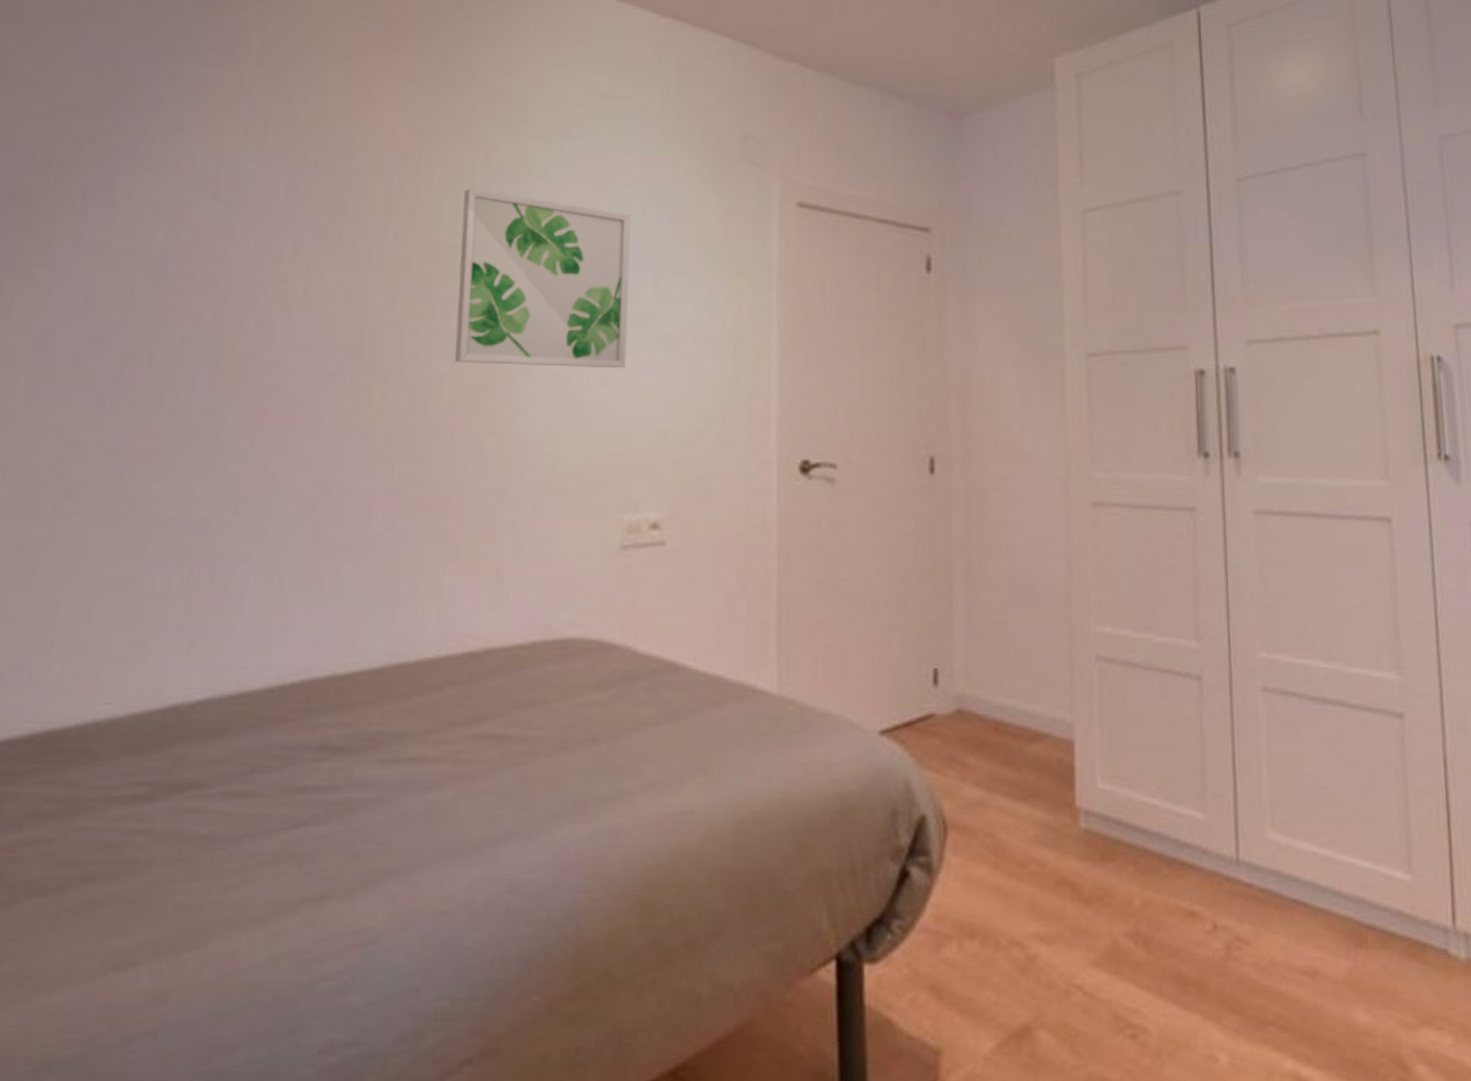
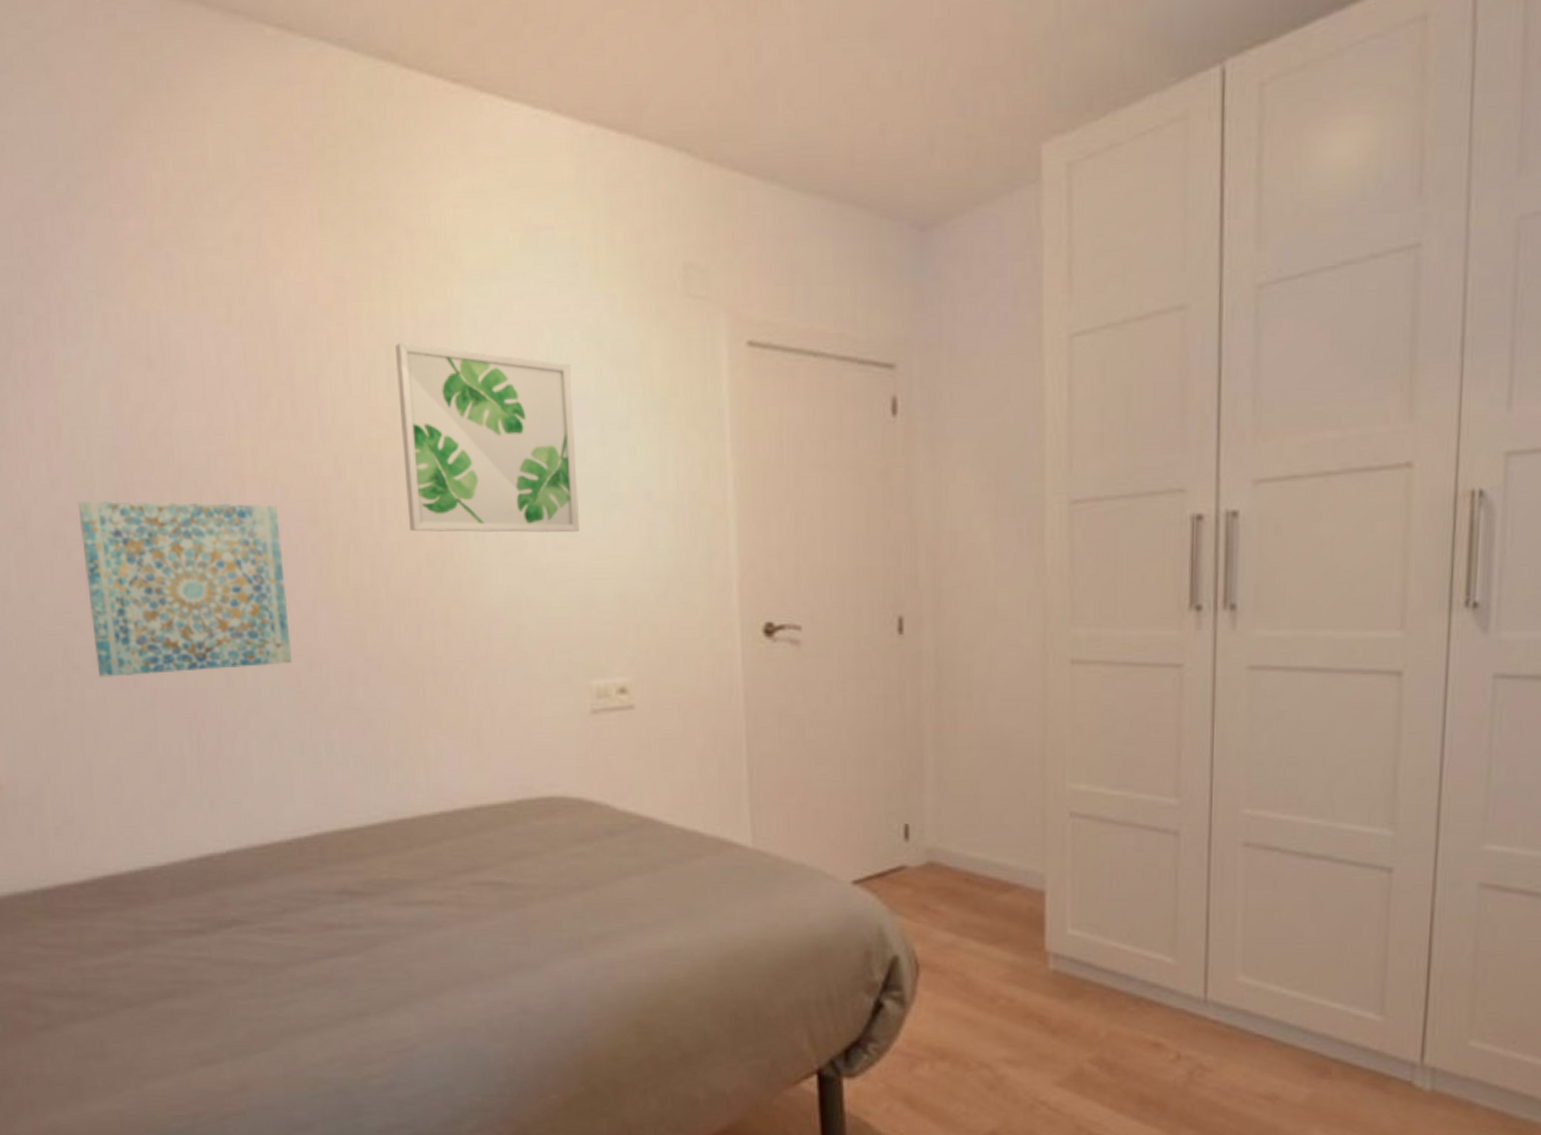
wall art: none [91,322,321,504] -> present [78,500,292,677]

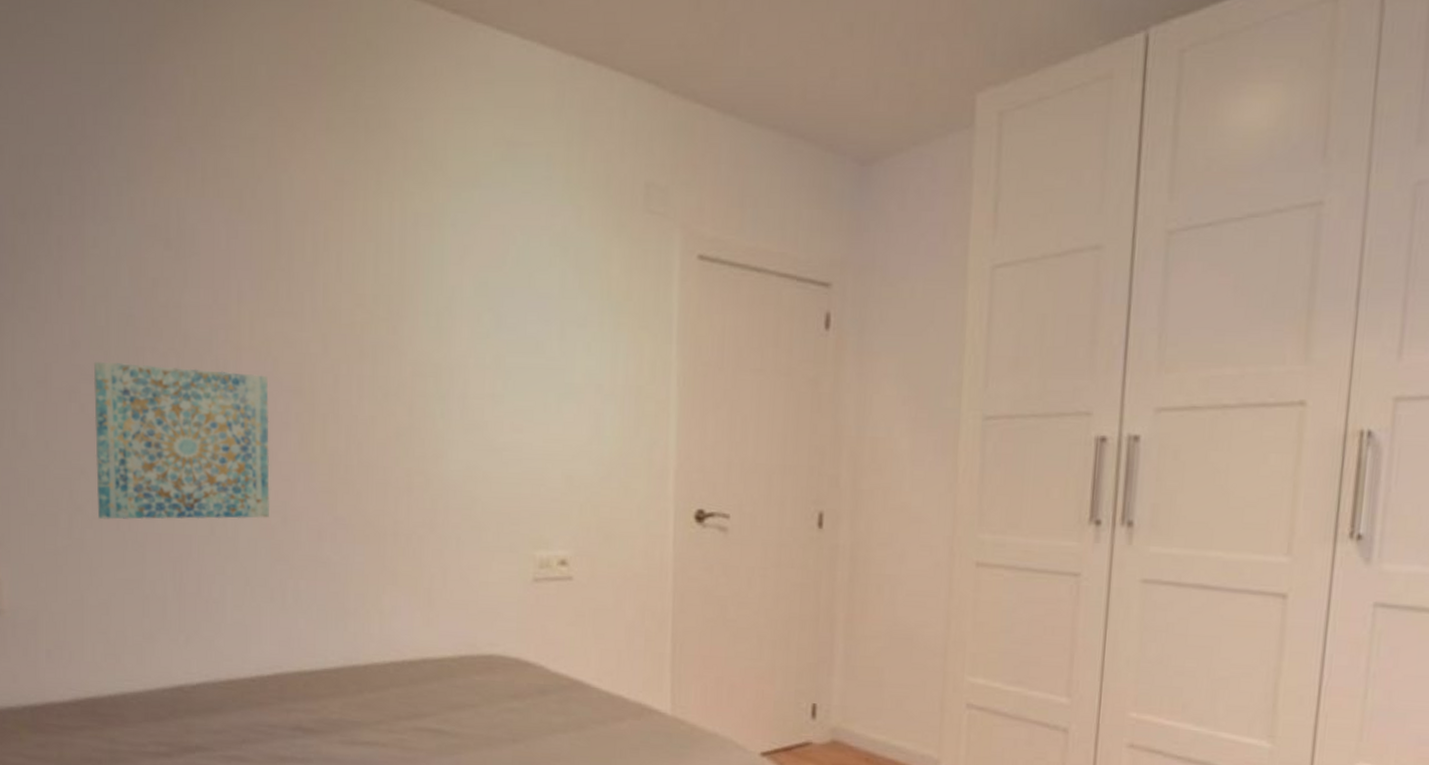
wall art: present [395,342,579,533] -> none [382,238,538,417]

